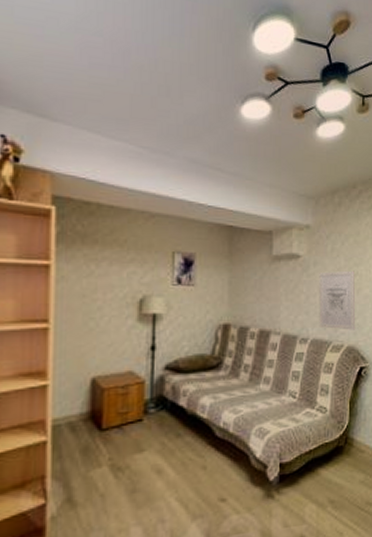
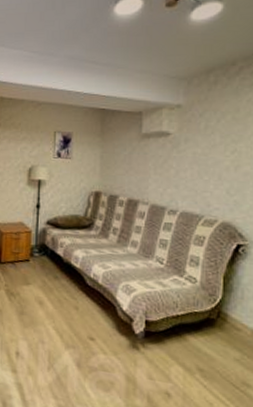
wall art: present [319,270,356,330] -> none [189,147,233,207]

